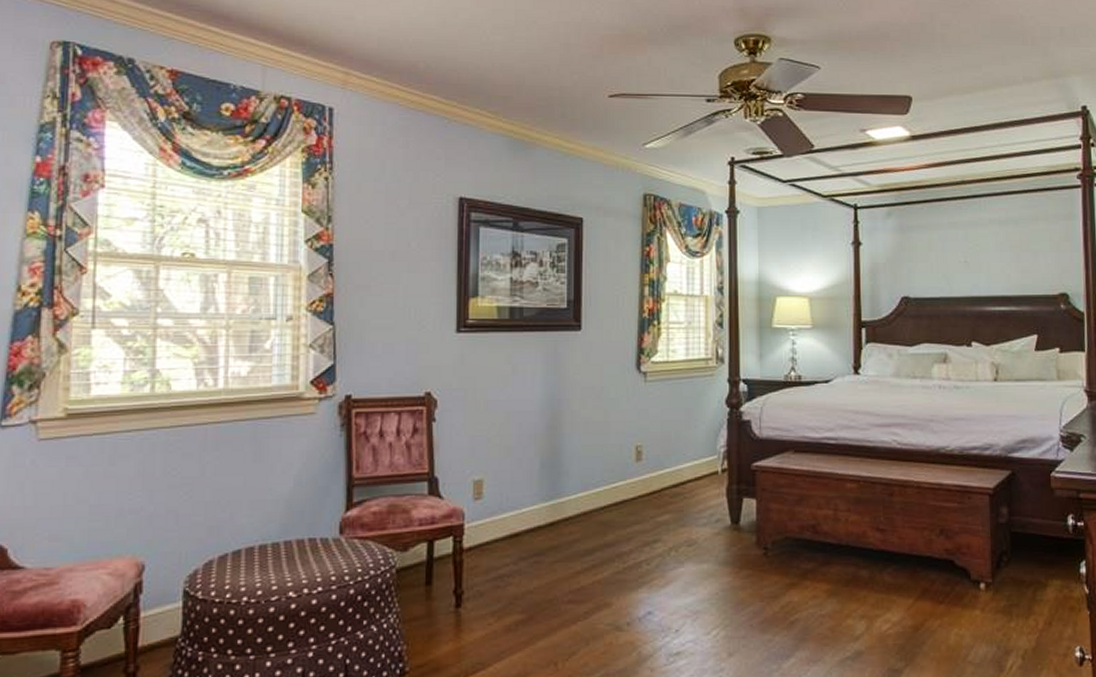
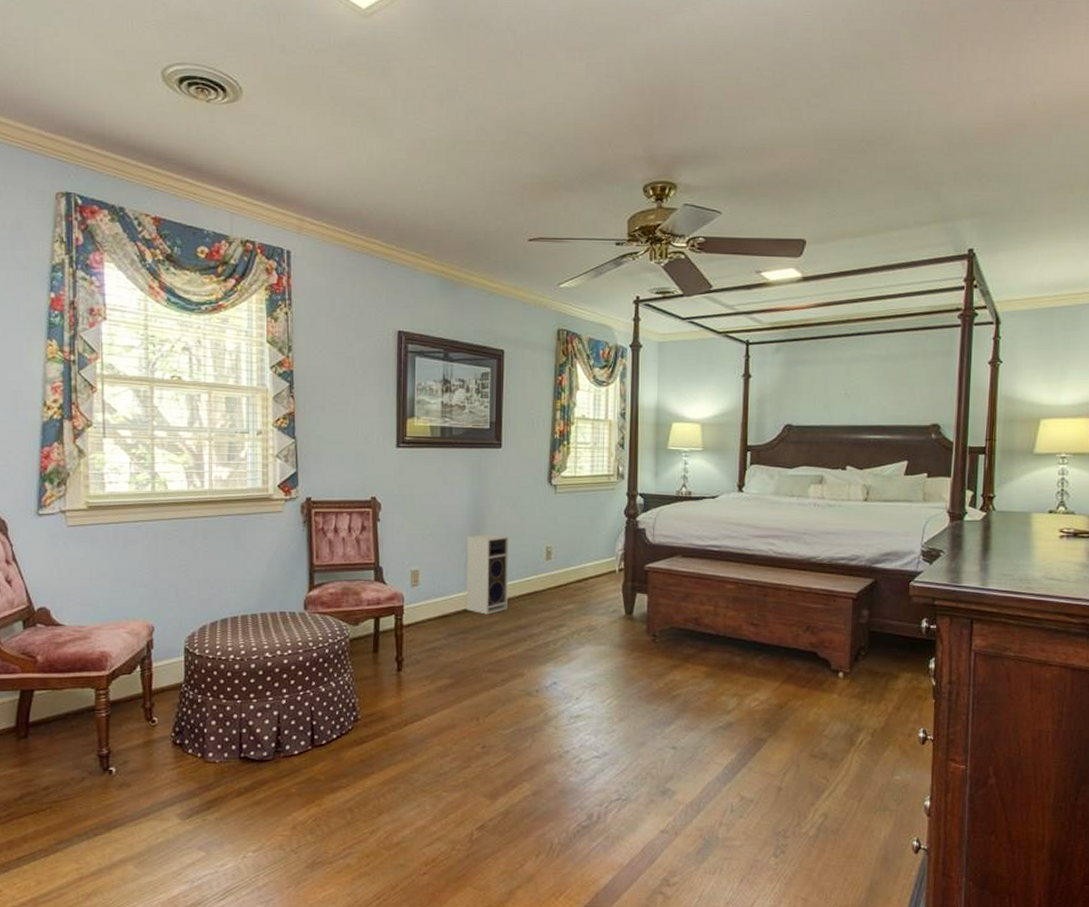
speaker: none [541,433,591,531] -> present [466,534,508,615]

